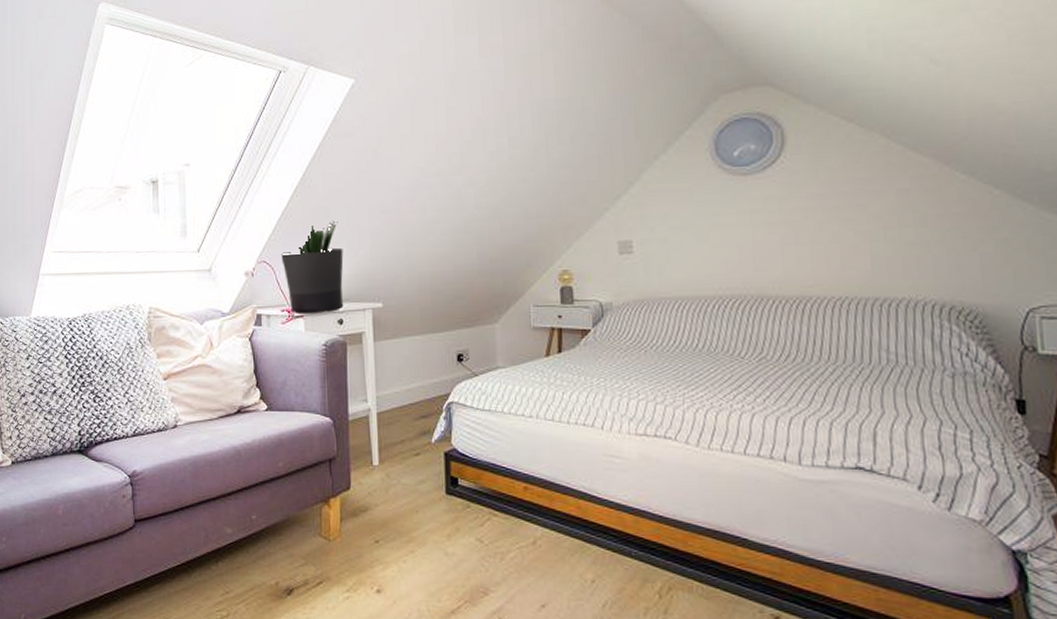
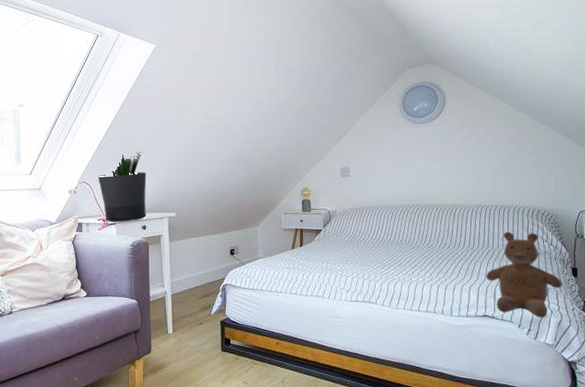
teddy bear: none [858,339,999,477] -> present [486,232,563,318]

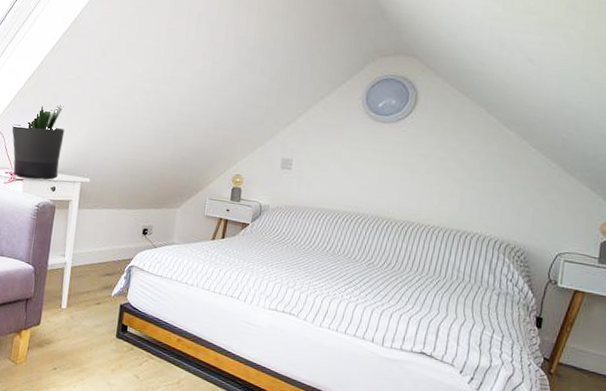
teddy bear: present [486,232,563,318] -> none [430,262,522,368]

